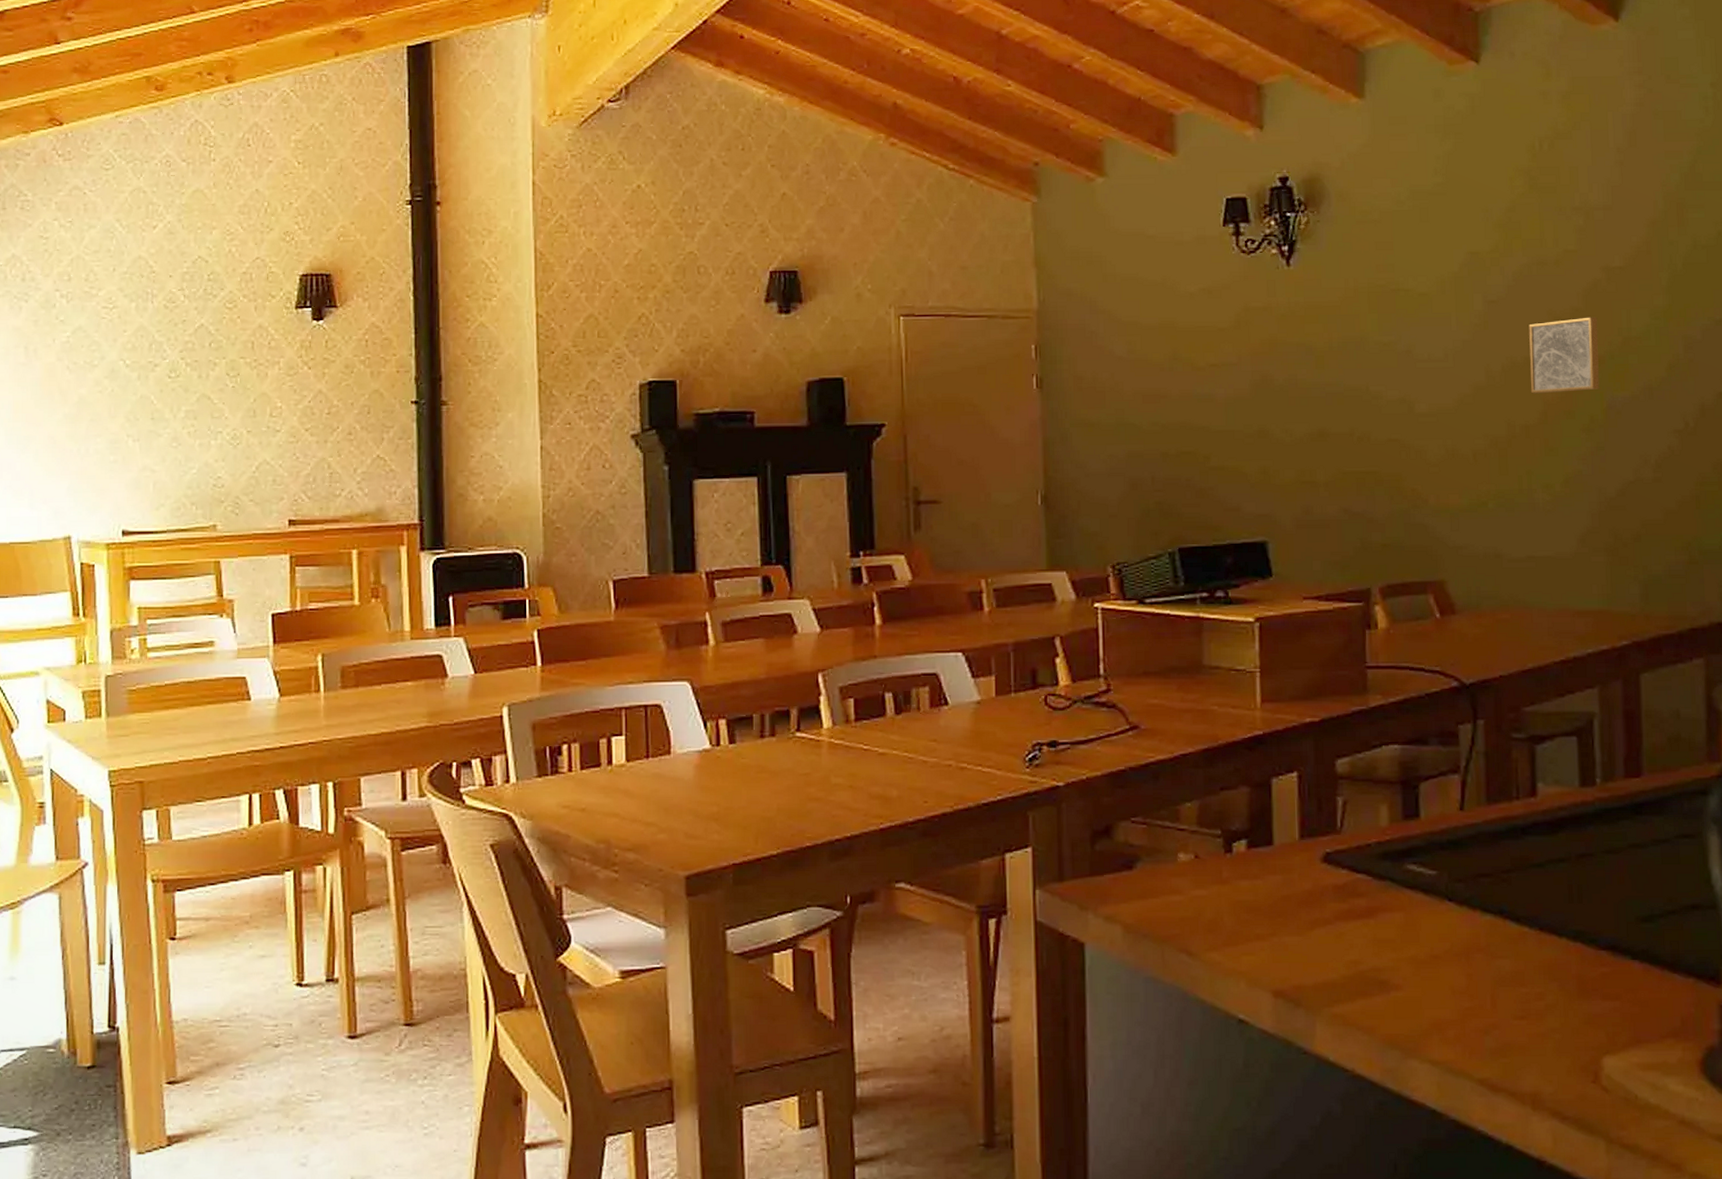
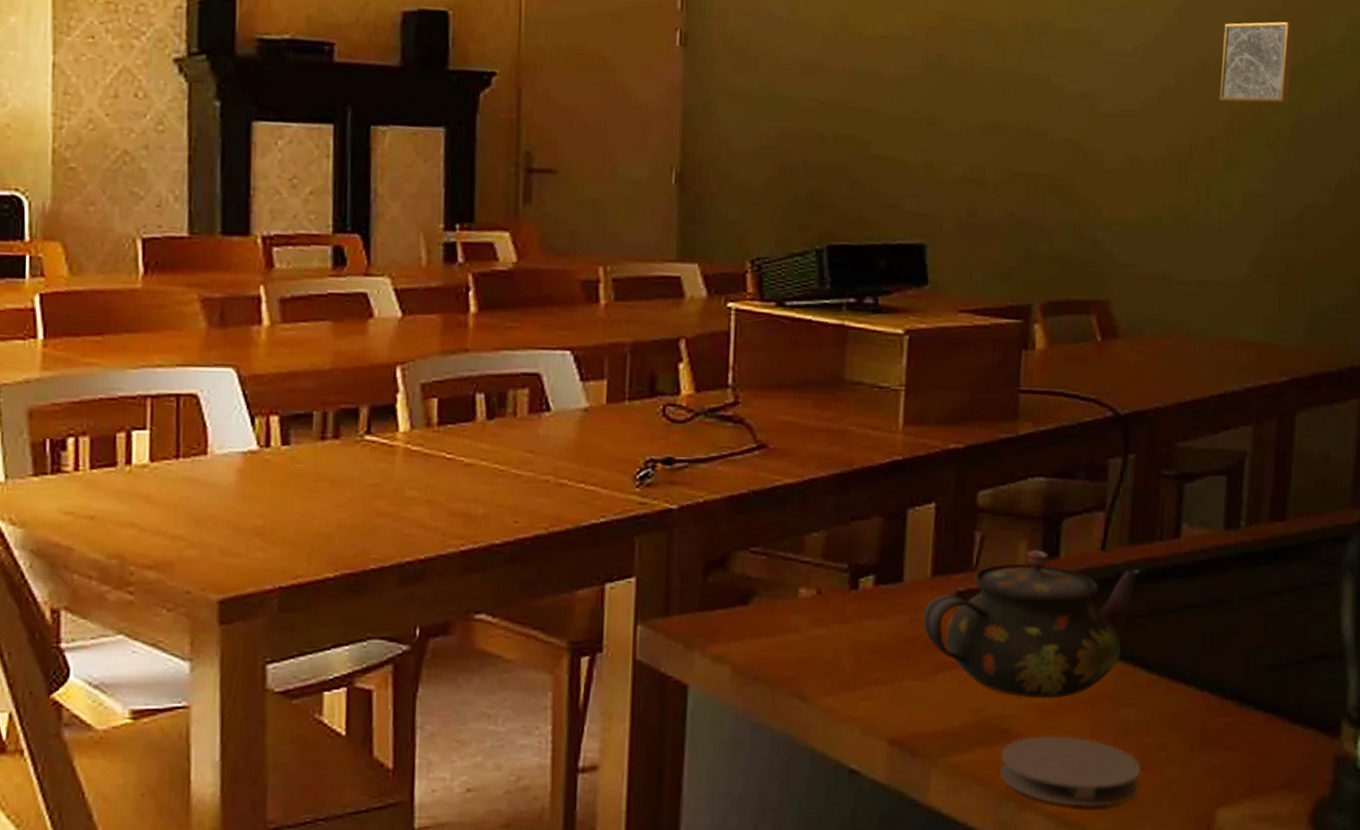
teapot: none [1295,812,1501,951] -> present [923,550,1141,698]
coaster: none [1381,985,1522,1056] -> present [999,735,1142,808]

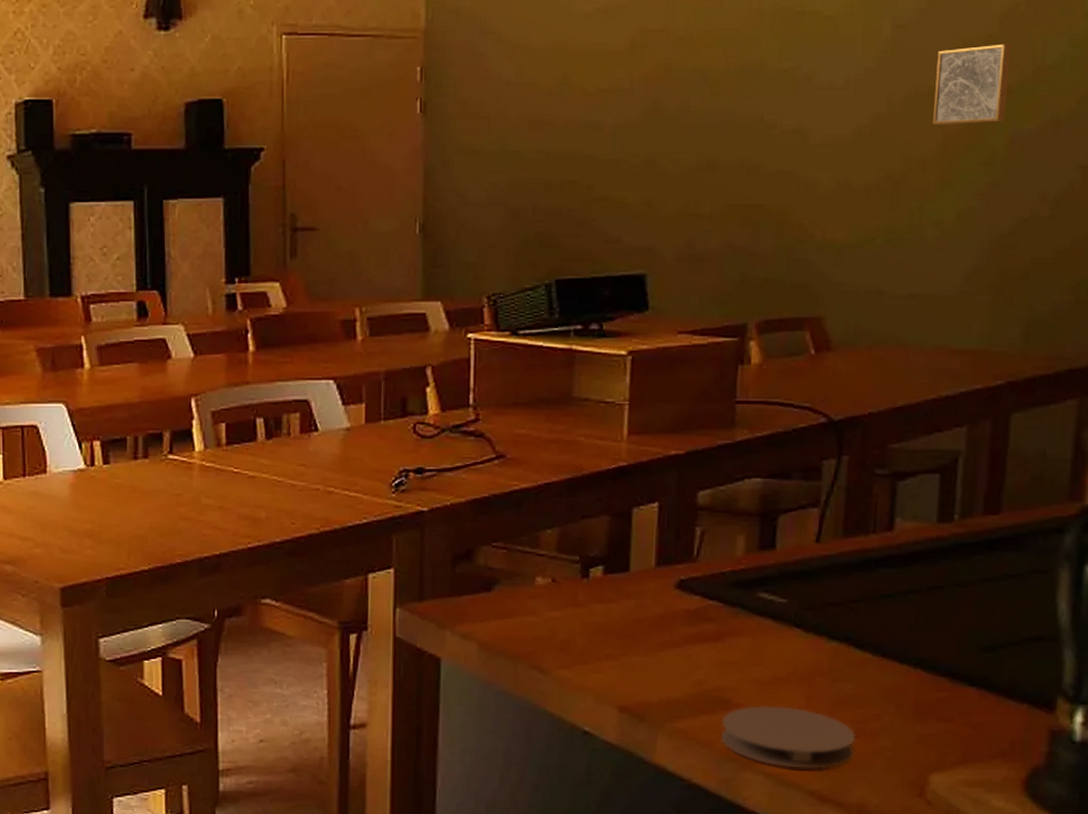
teapot: present [923,550,1141,698] -> none [648,543,855,673]

